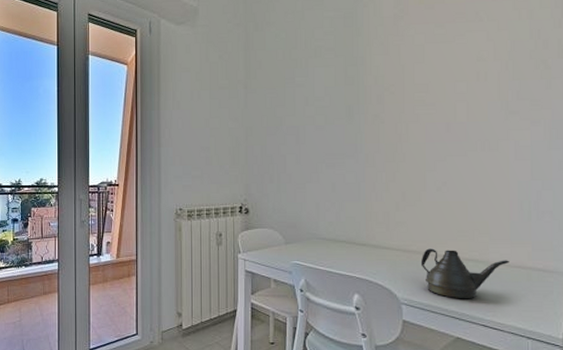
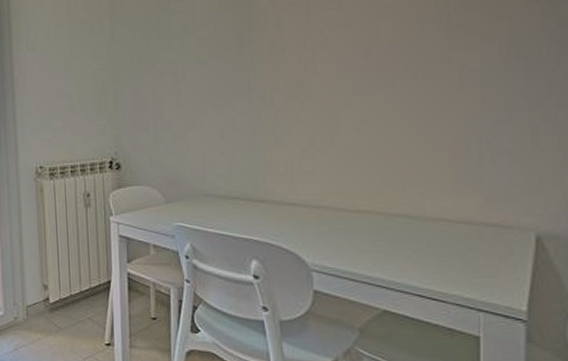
teapot: present [420,248,509,299] -> none [335,203,452,264]

